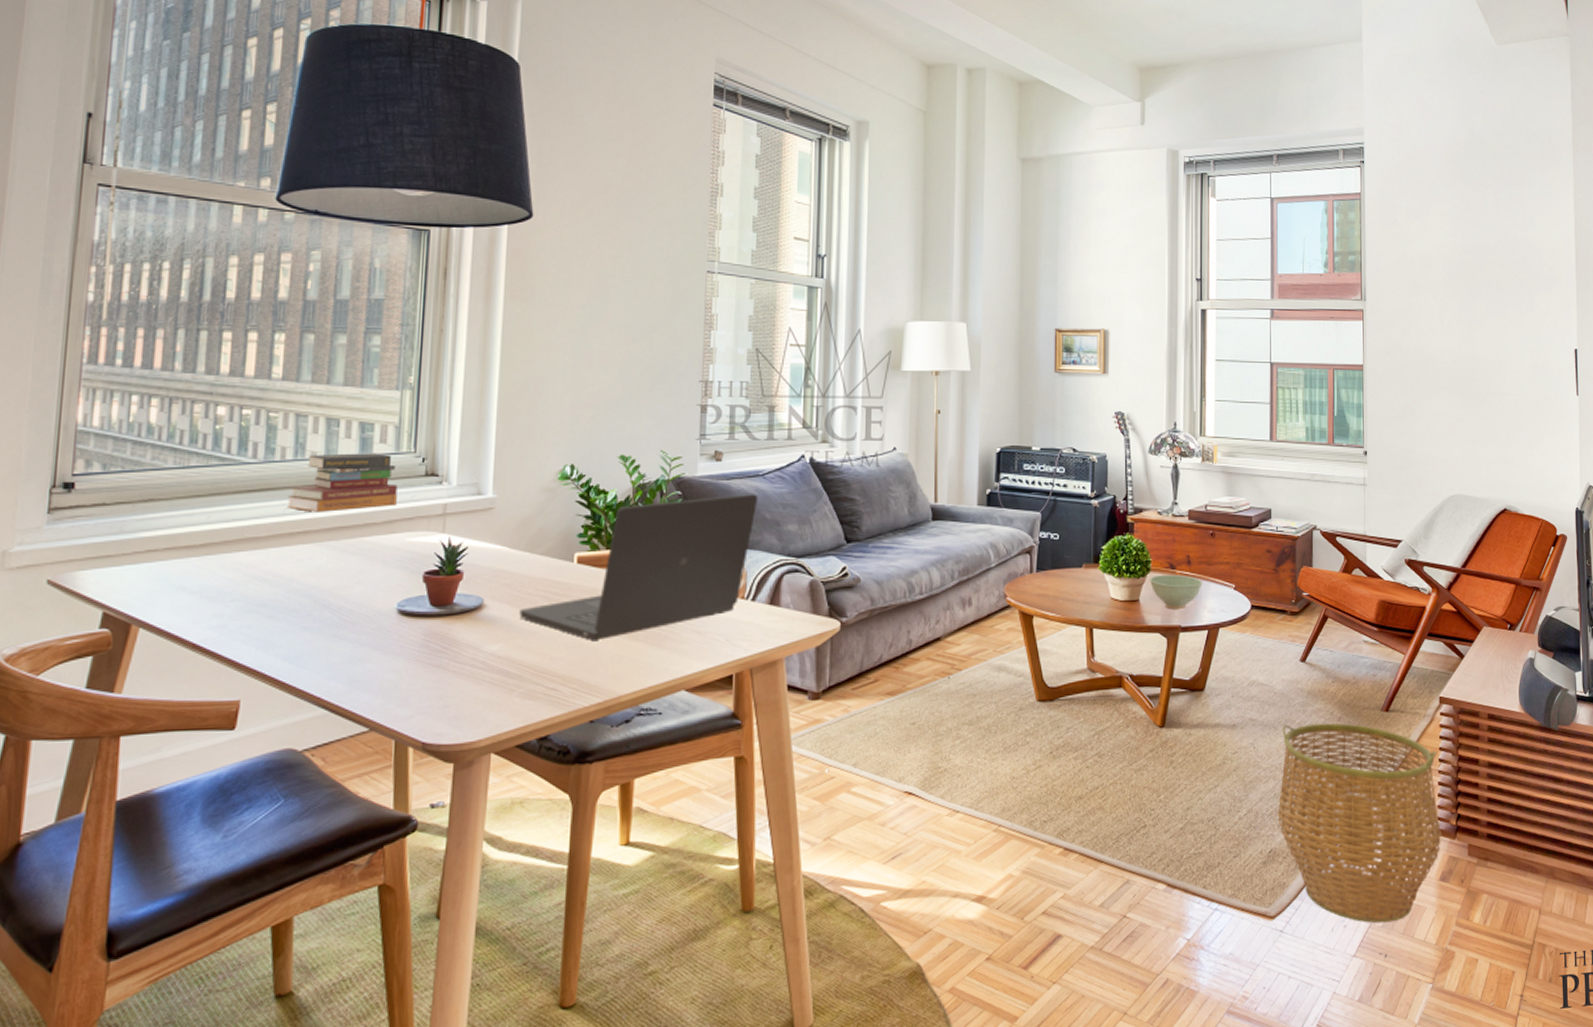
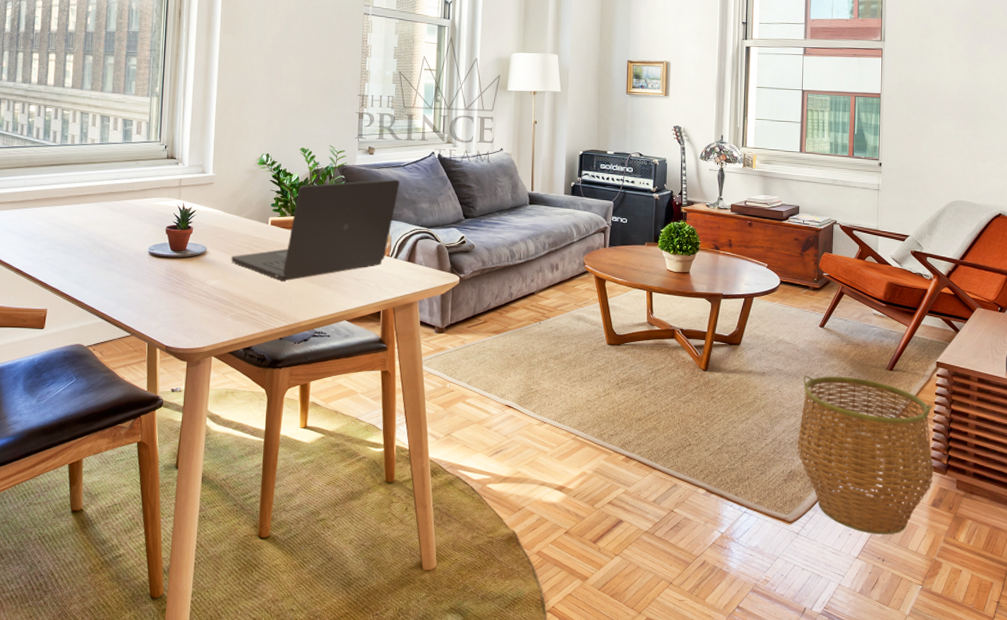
books: present [287,453,398,512] -> none [76,141,148,182]
bowl: present [1149,574,1202,609] -> none [698,253,741,281]

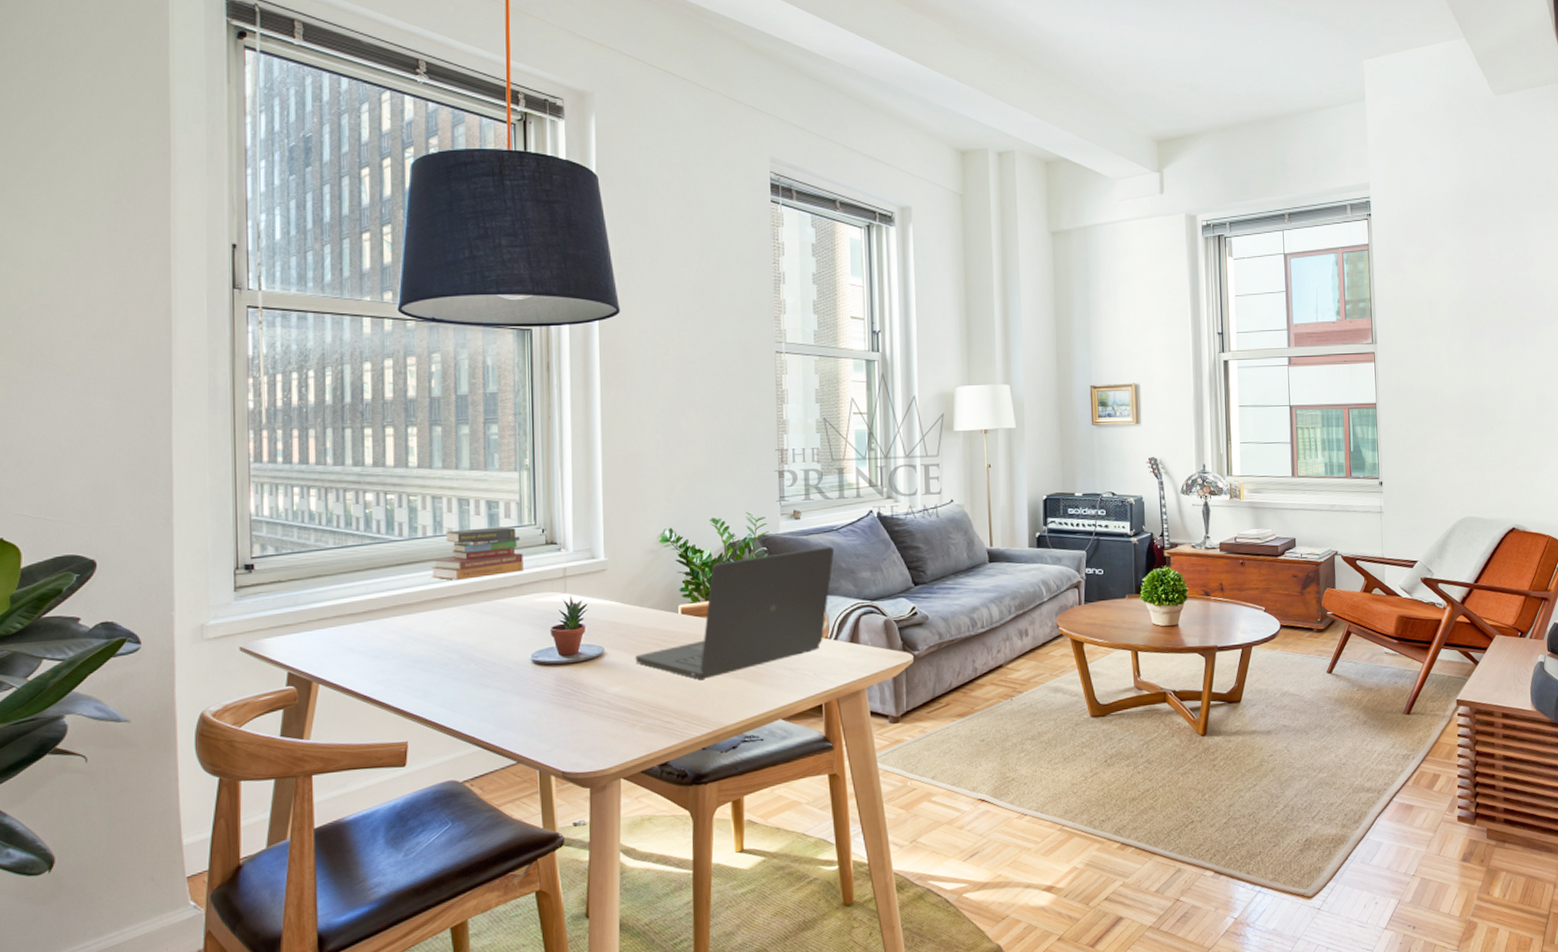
books: none [76,141,148,182] -> present [432,527,523,580]
basket: present [797,375,935,535] -> none [1311,726,1463,900]

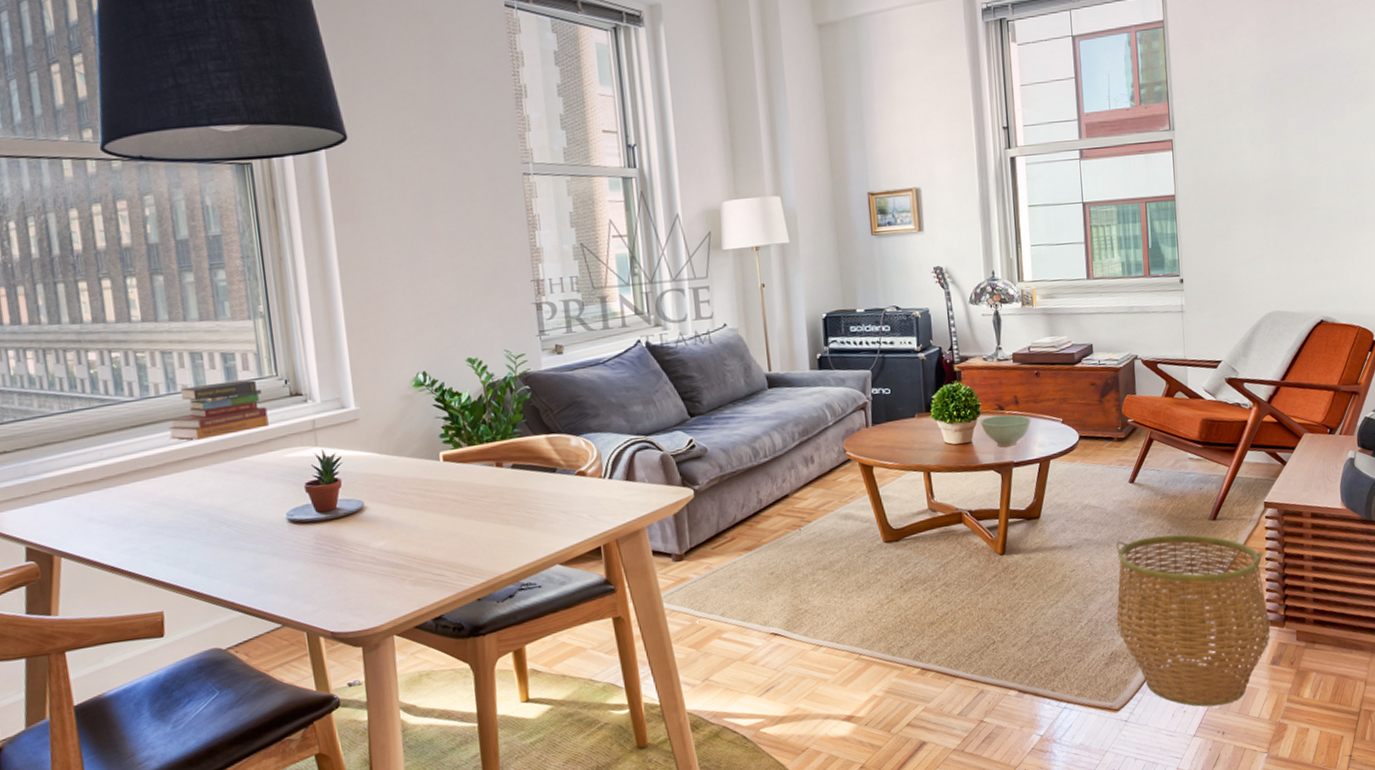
laptop: present [635,546,835,681] -> none [398,381,603,530]
bowl: none [1186,600,1235,632] -> present [979,414,1031,448]
basket: none [1311,726,1463,900] -> present [1115,534,1272,707]

